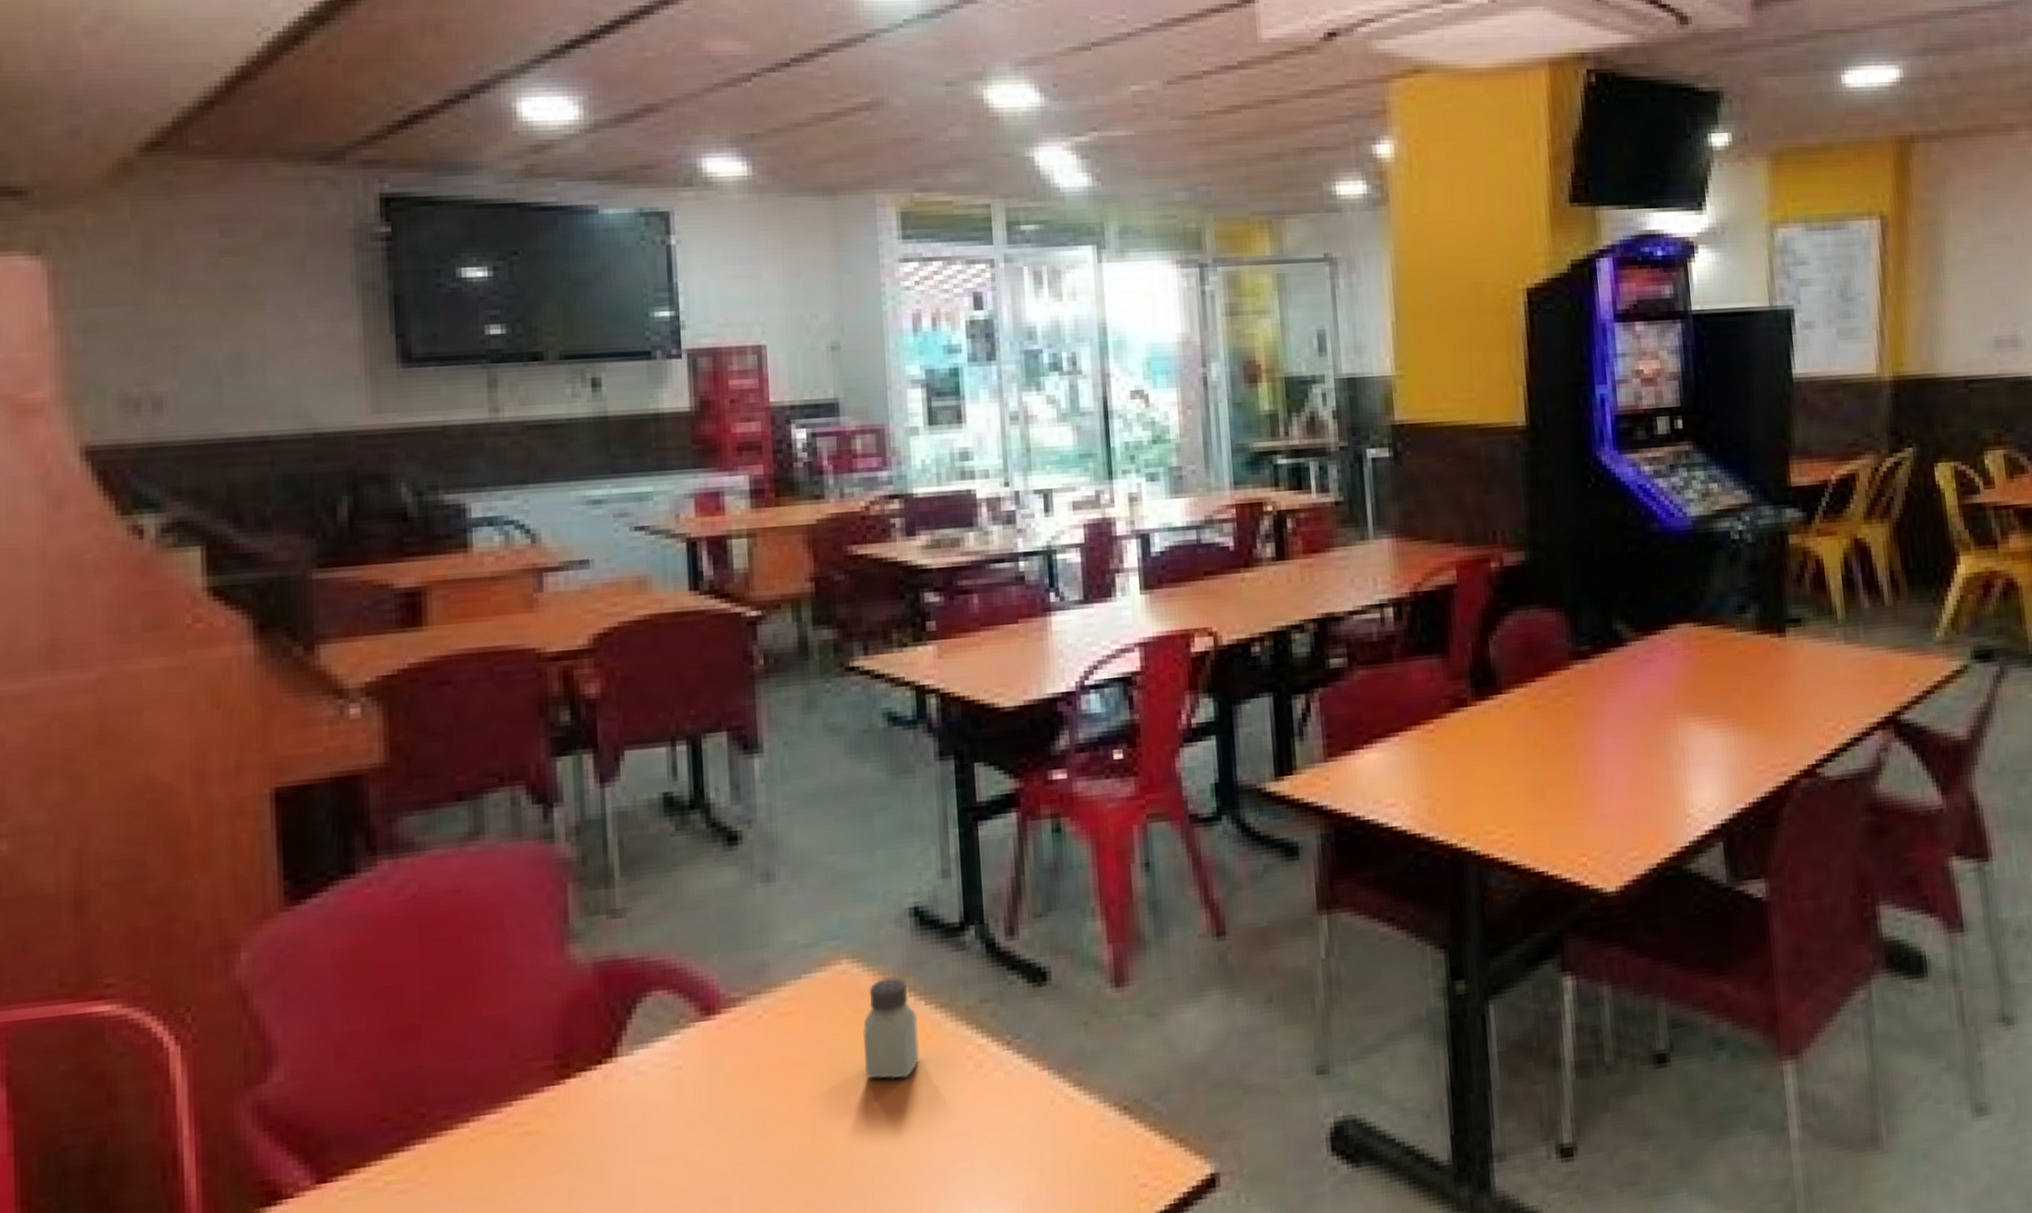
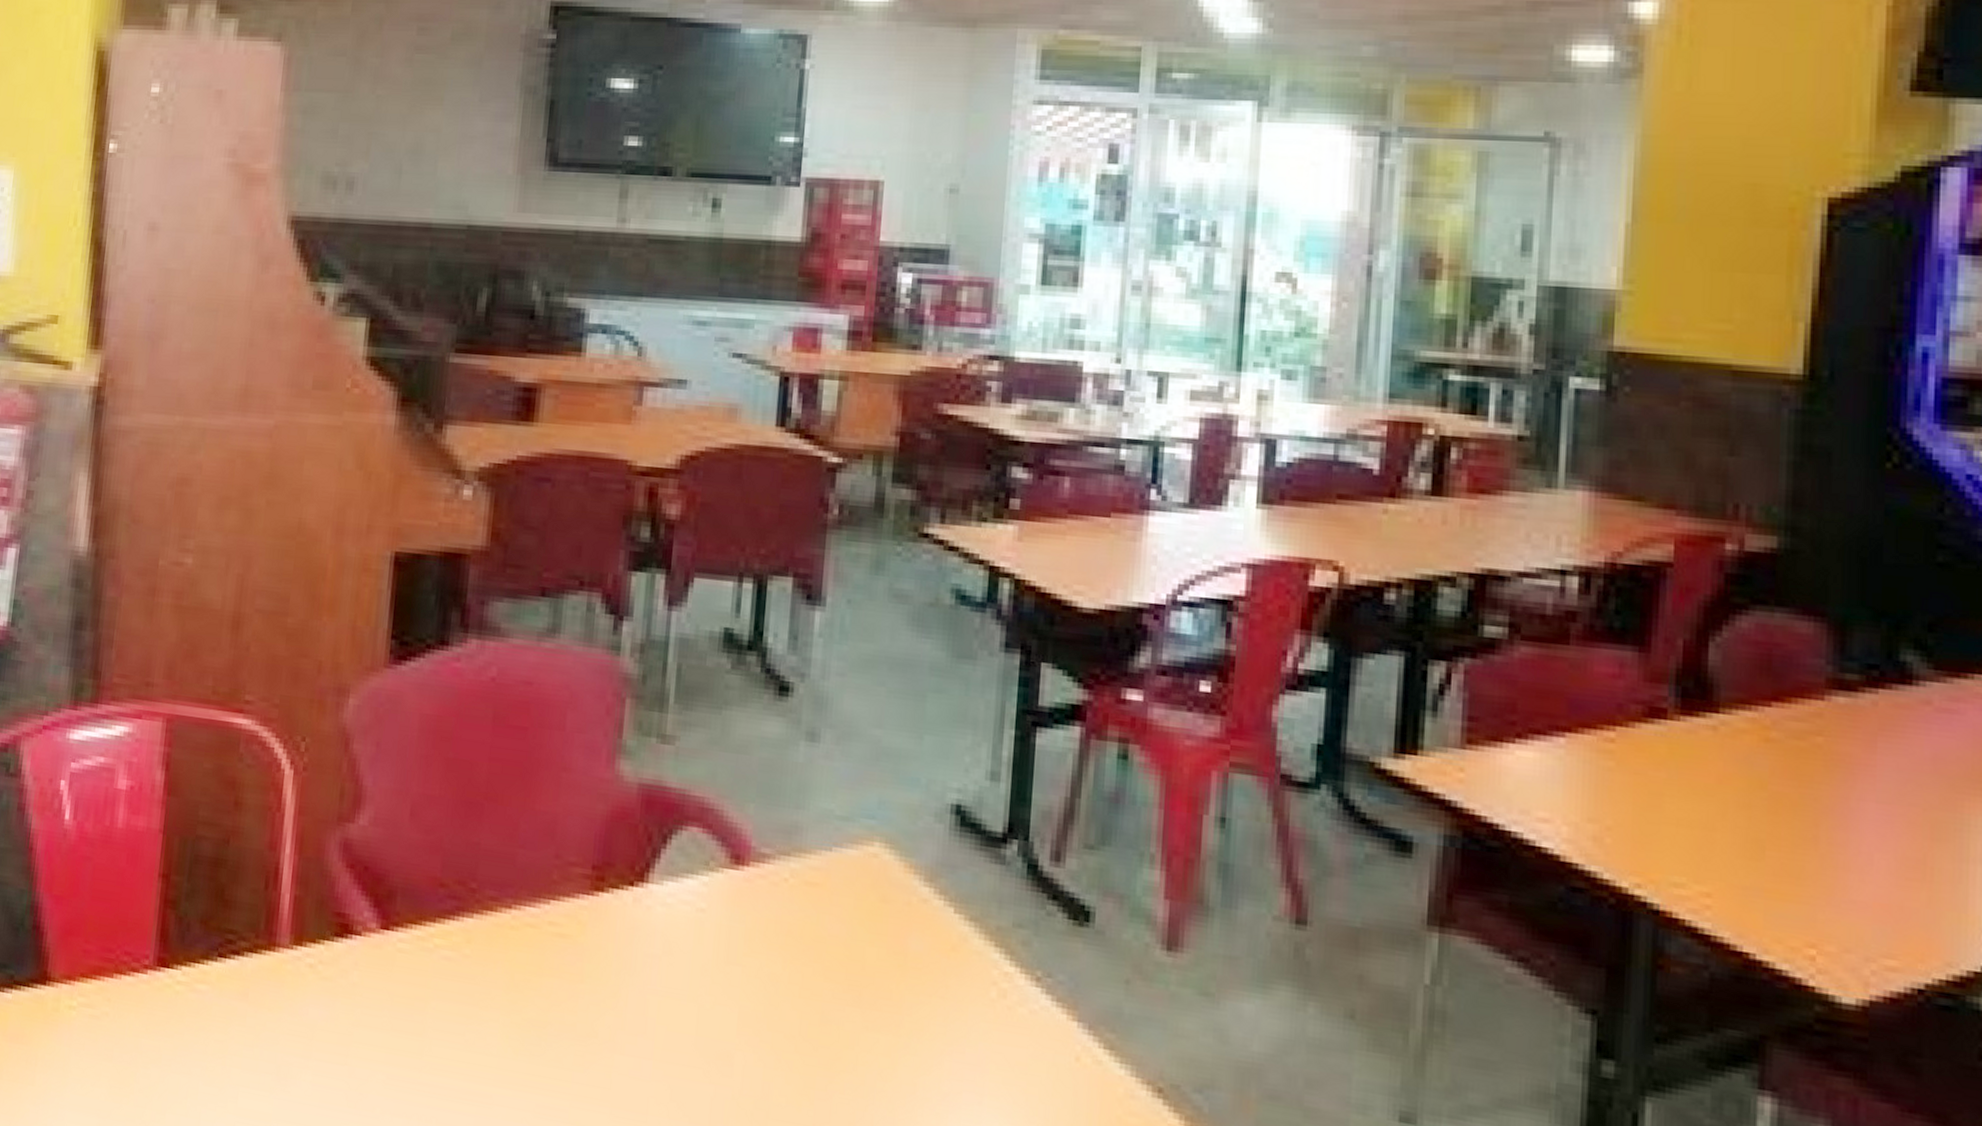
saltshaker: present [862,977,919,1079] -> none [883,873,944,986]

